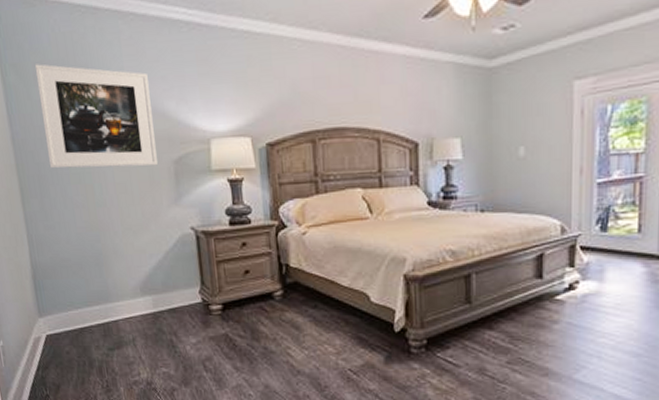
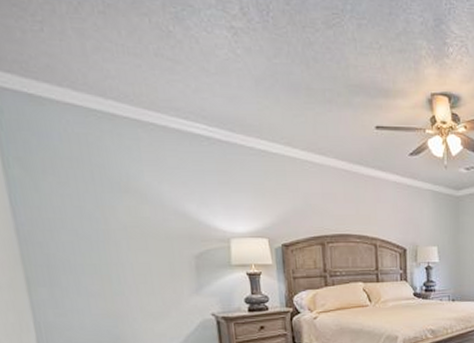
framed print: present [34,64,158,169] -> none [43,160,178,260]

